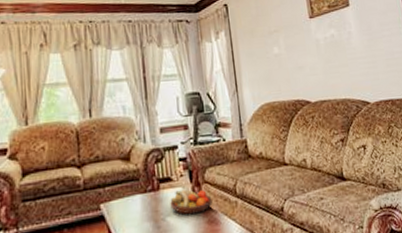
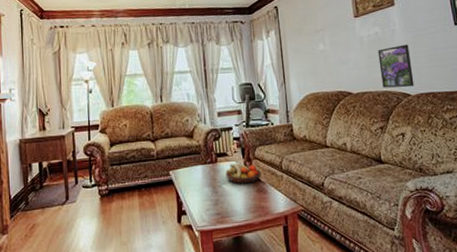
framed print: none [334,48,373,96] -> present [377,44,415,88]

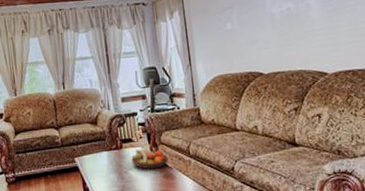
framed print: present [377,44,415,88] -> none [290,19,332,67]

